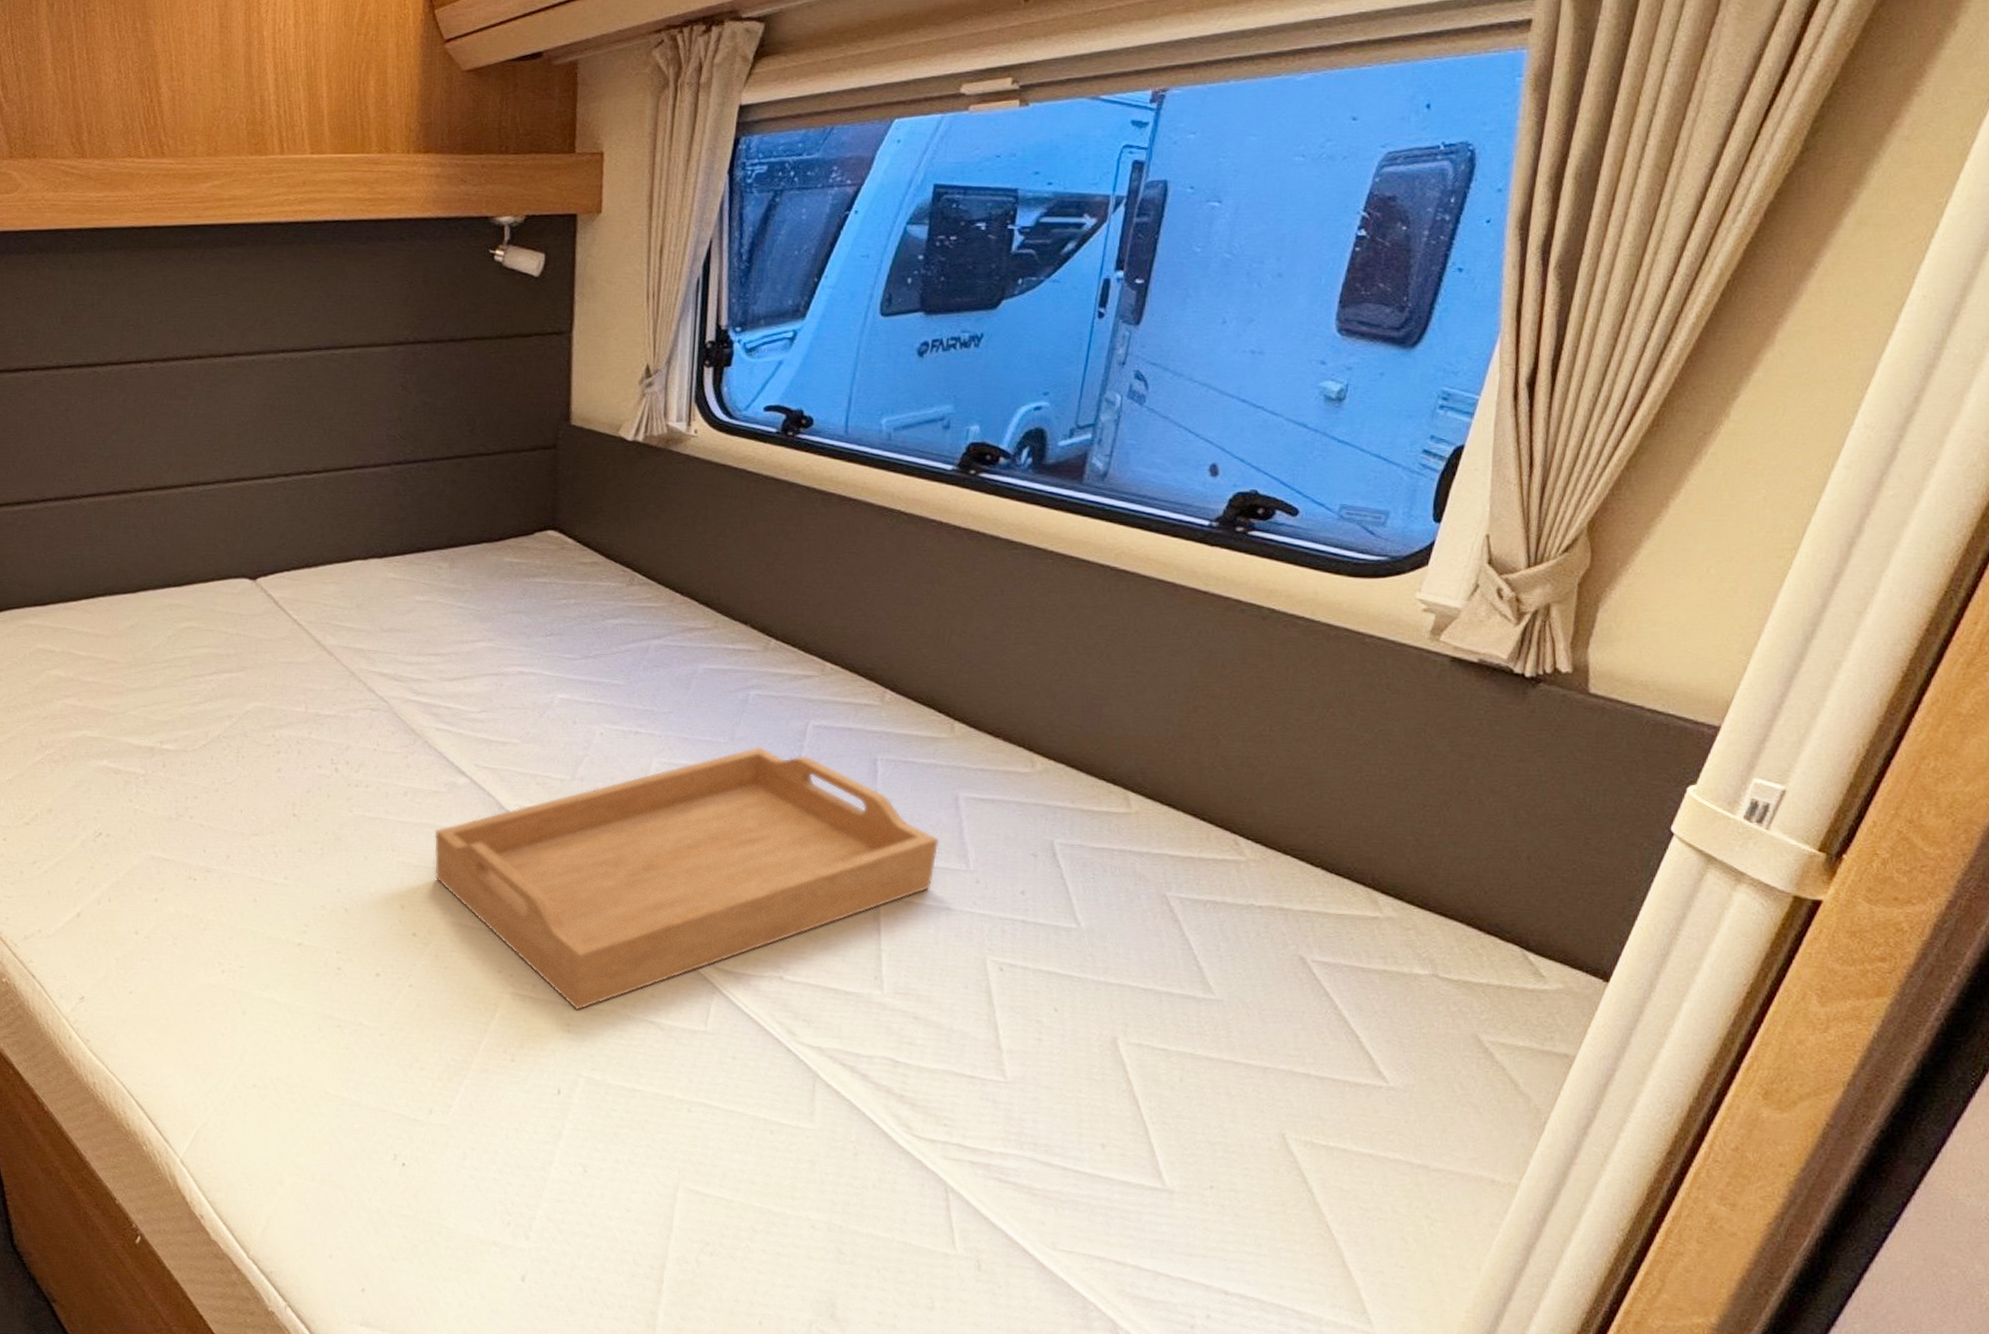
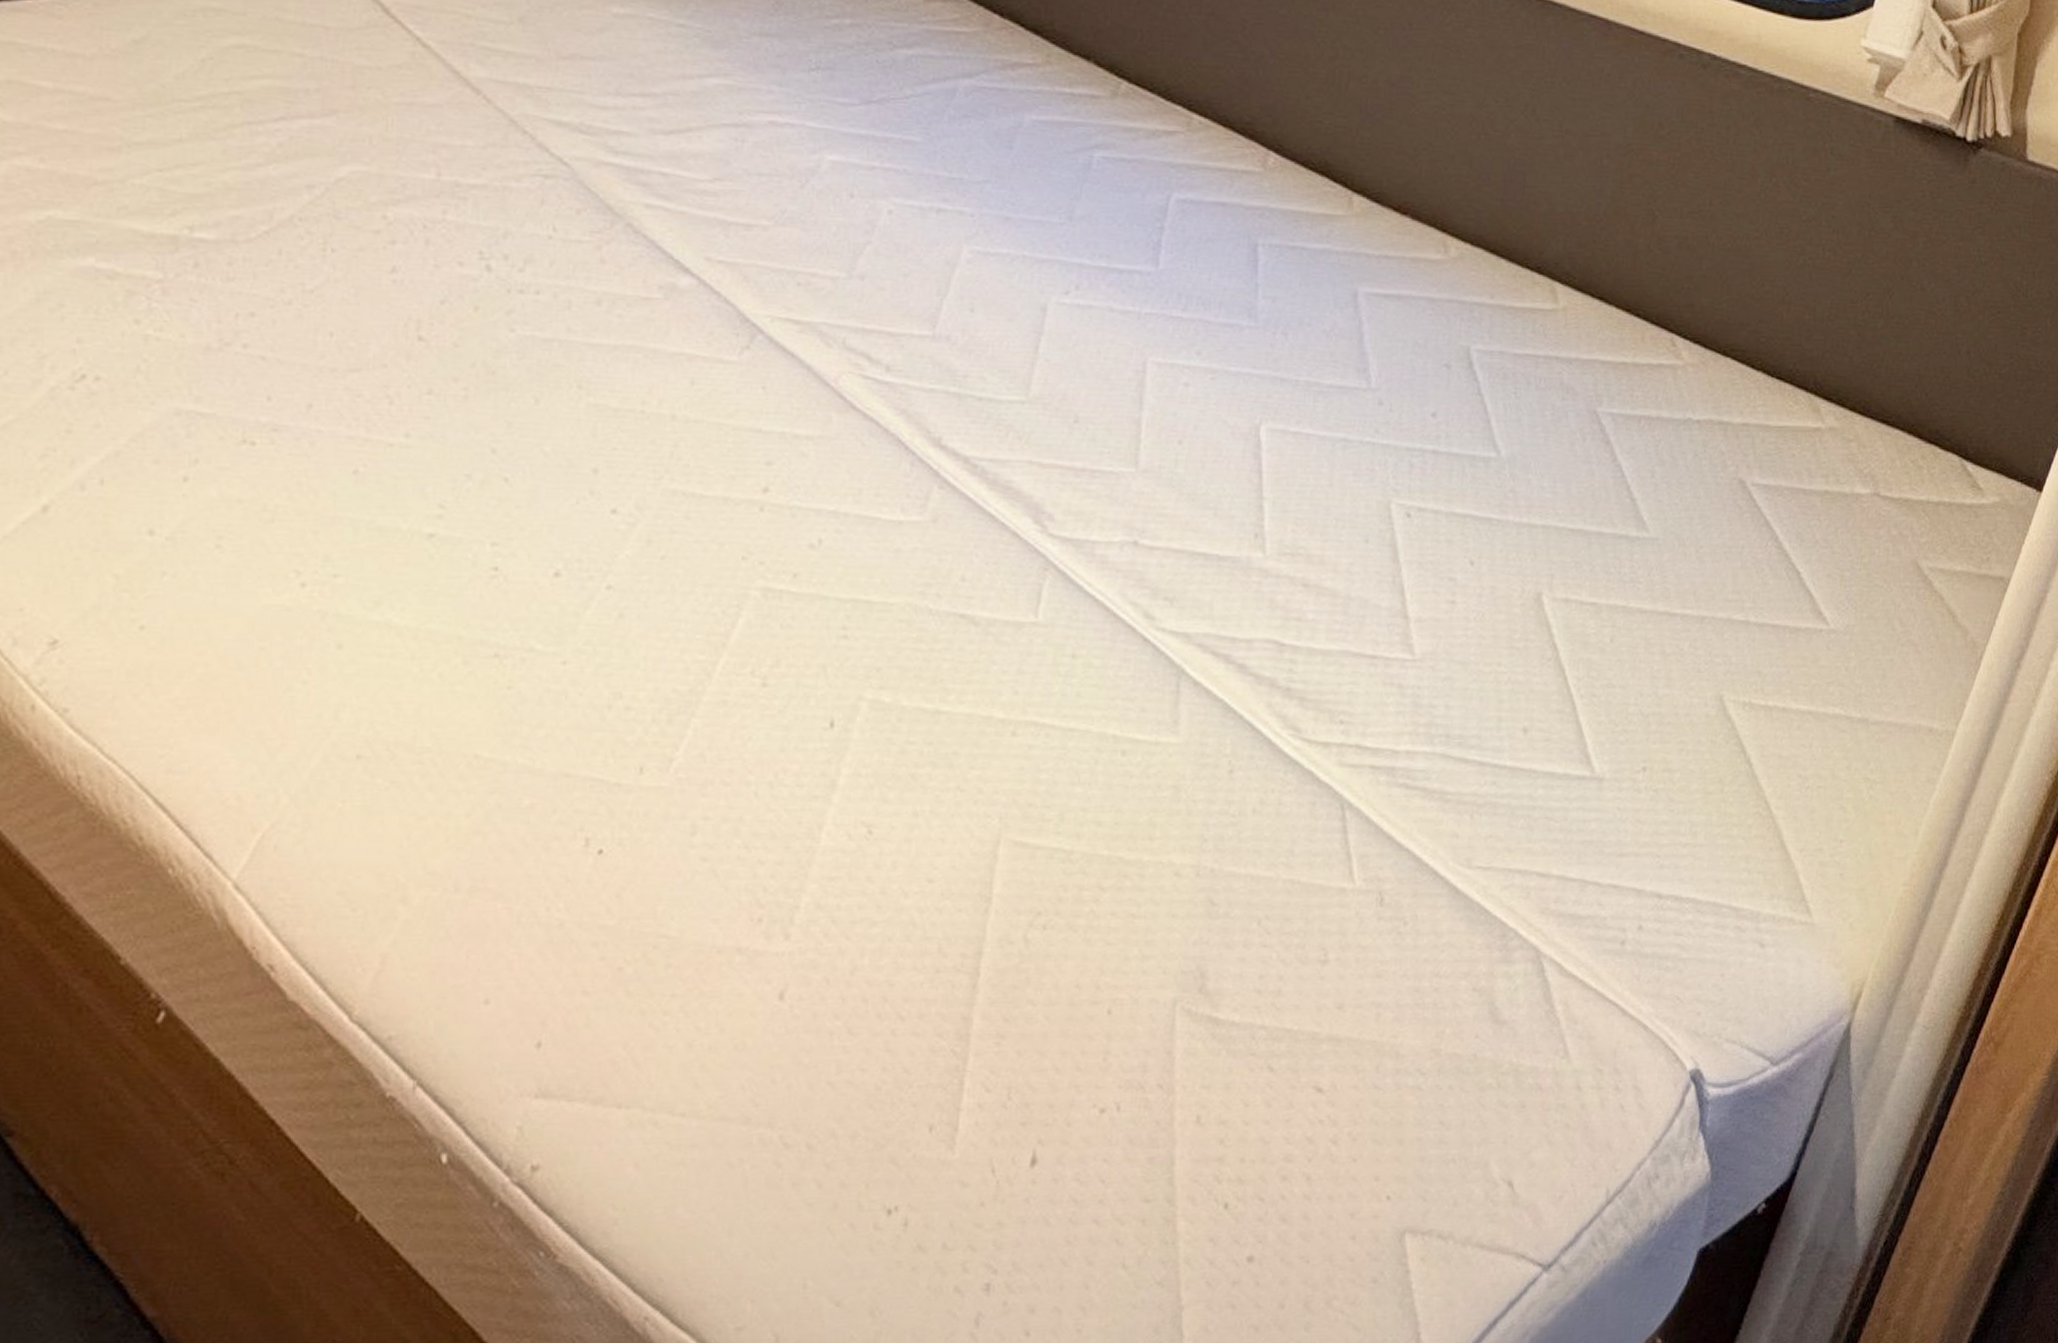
serving tray: present [434,746,940,1011] -> none [643,228,1335,607]

